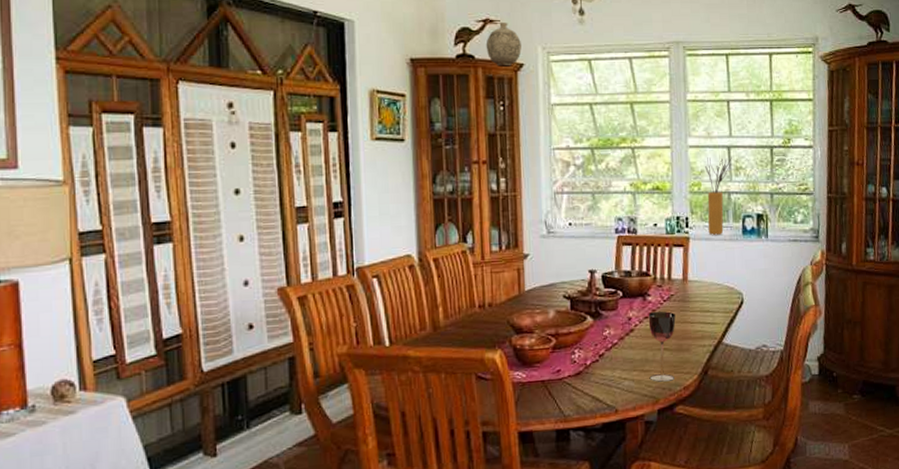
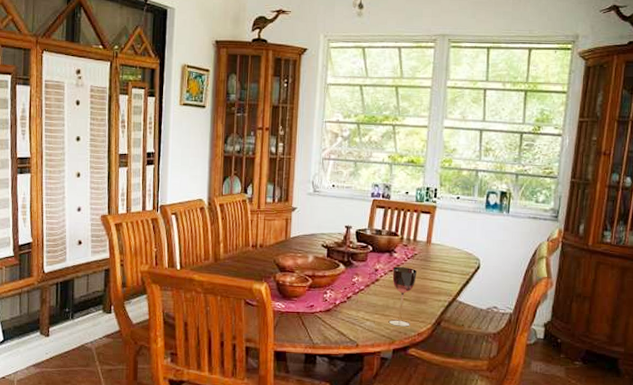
decorative vase: present [486,23,522,67] -> none [277,13,307,50]
vase: present [705,157,732,235] -> none [454,138,483,206]

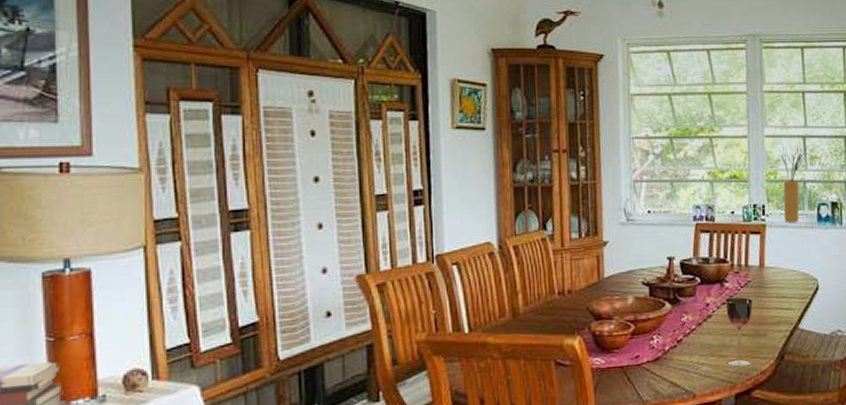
vase: none [454,138,483,206] -> present [781,146,807,222]

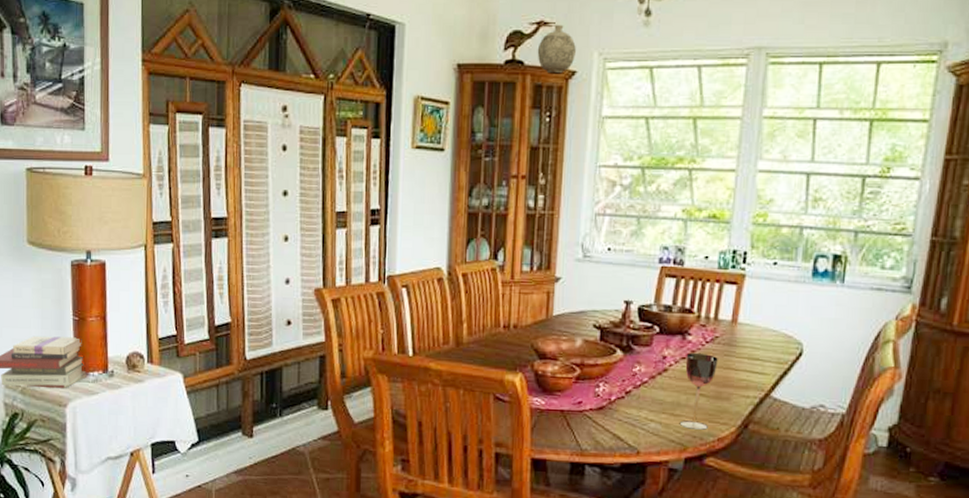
decorative vase: none [566,14,602,57] -> present [537,25,576,74]
vase: present [781,146,807,222] -> none [769,185,811,275]

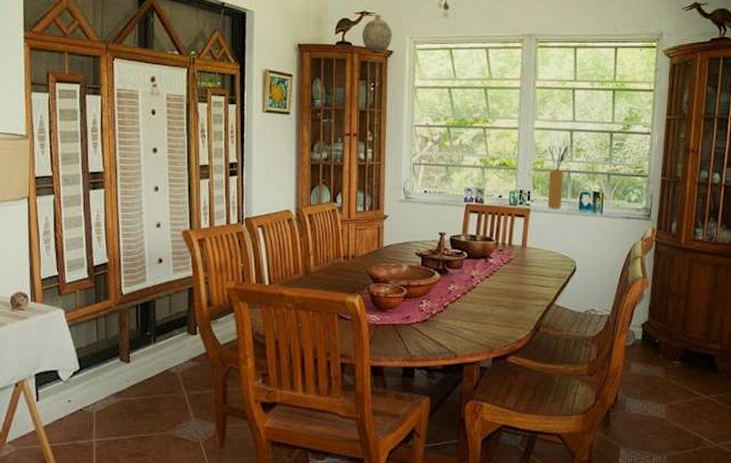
wineglass: present [679,352,718,430] -> none [487,272,513,334]
vase: none [769,185,811,275] -> present [548,139,574,208]

